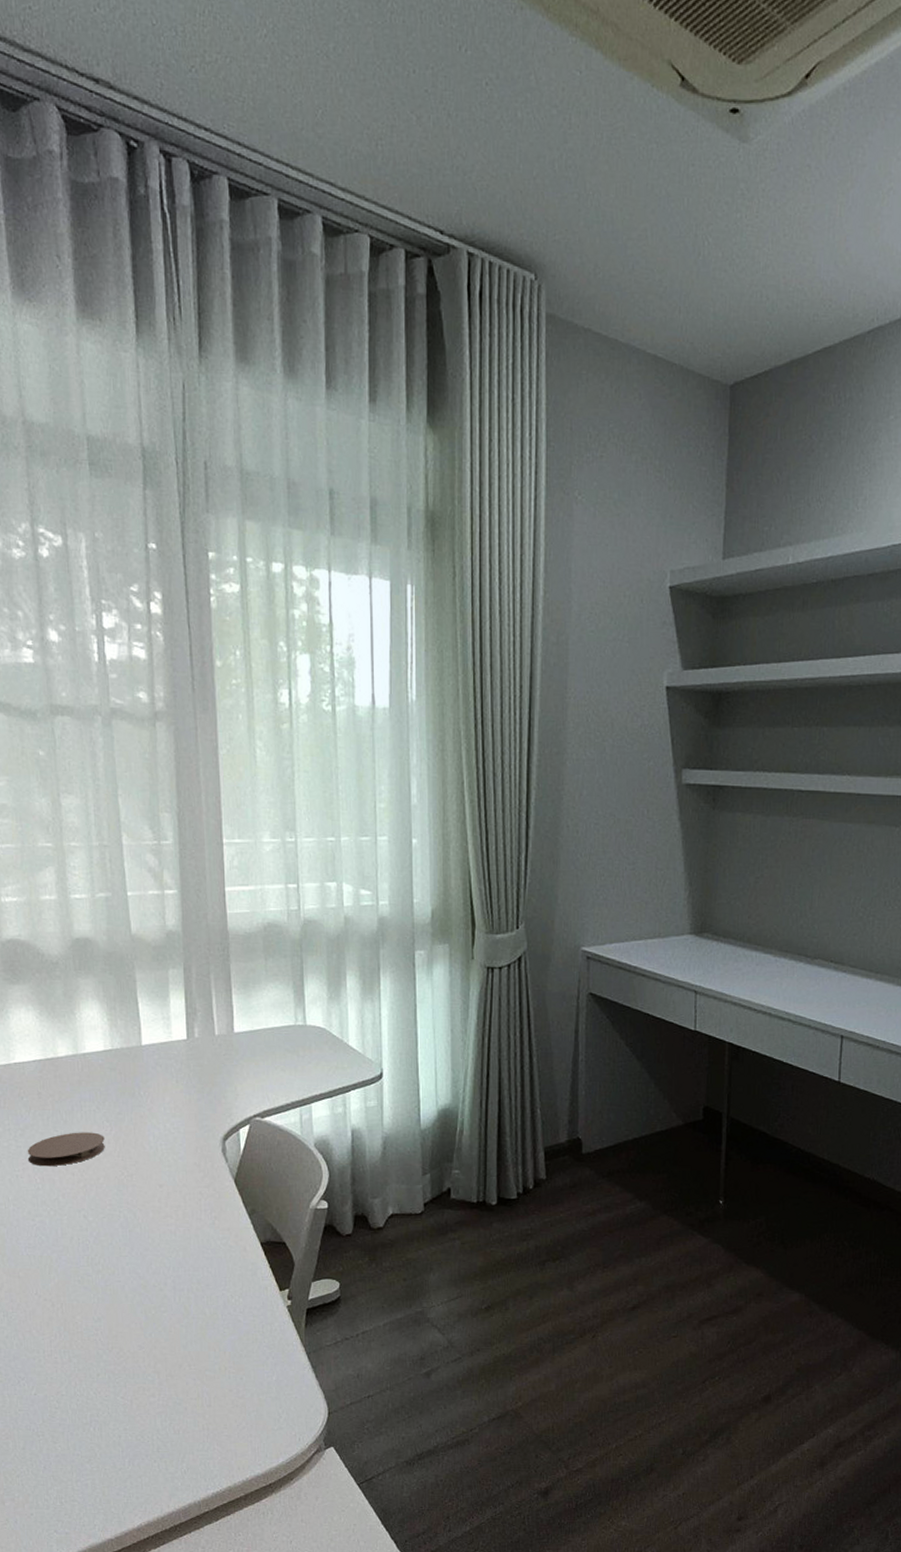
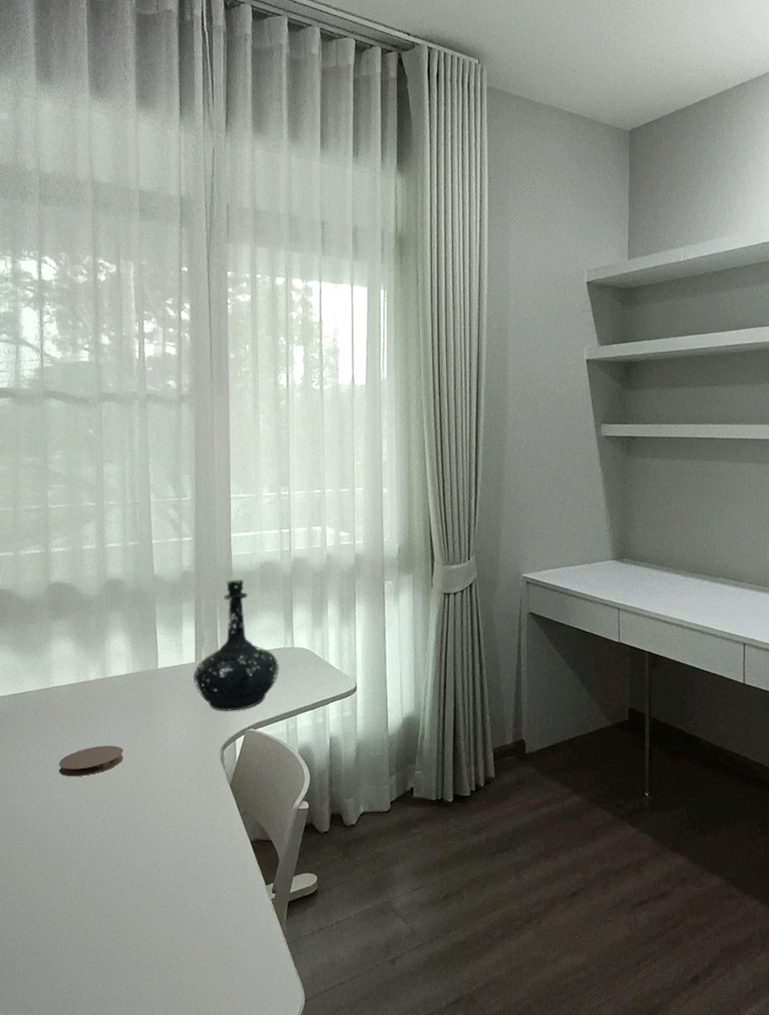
bottle: none [184,942,289,1097] -> present [193,579,279,711]

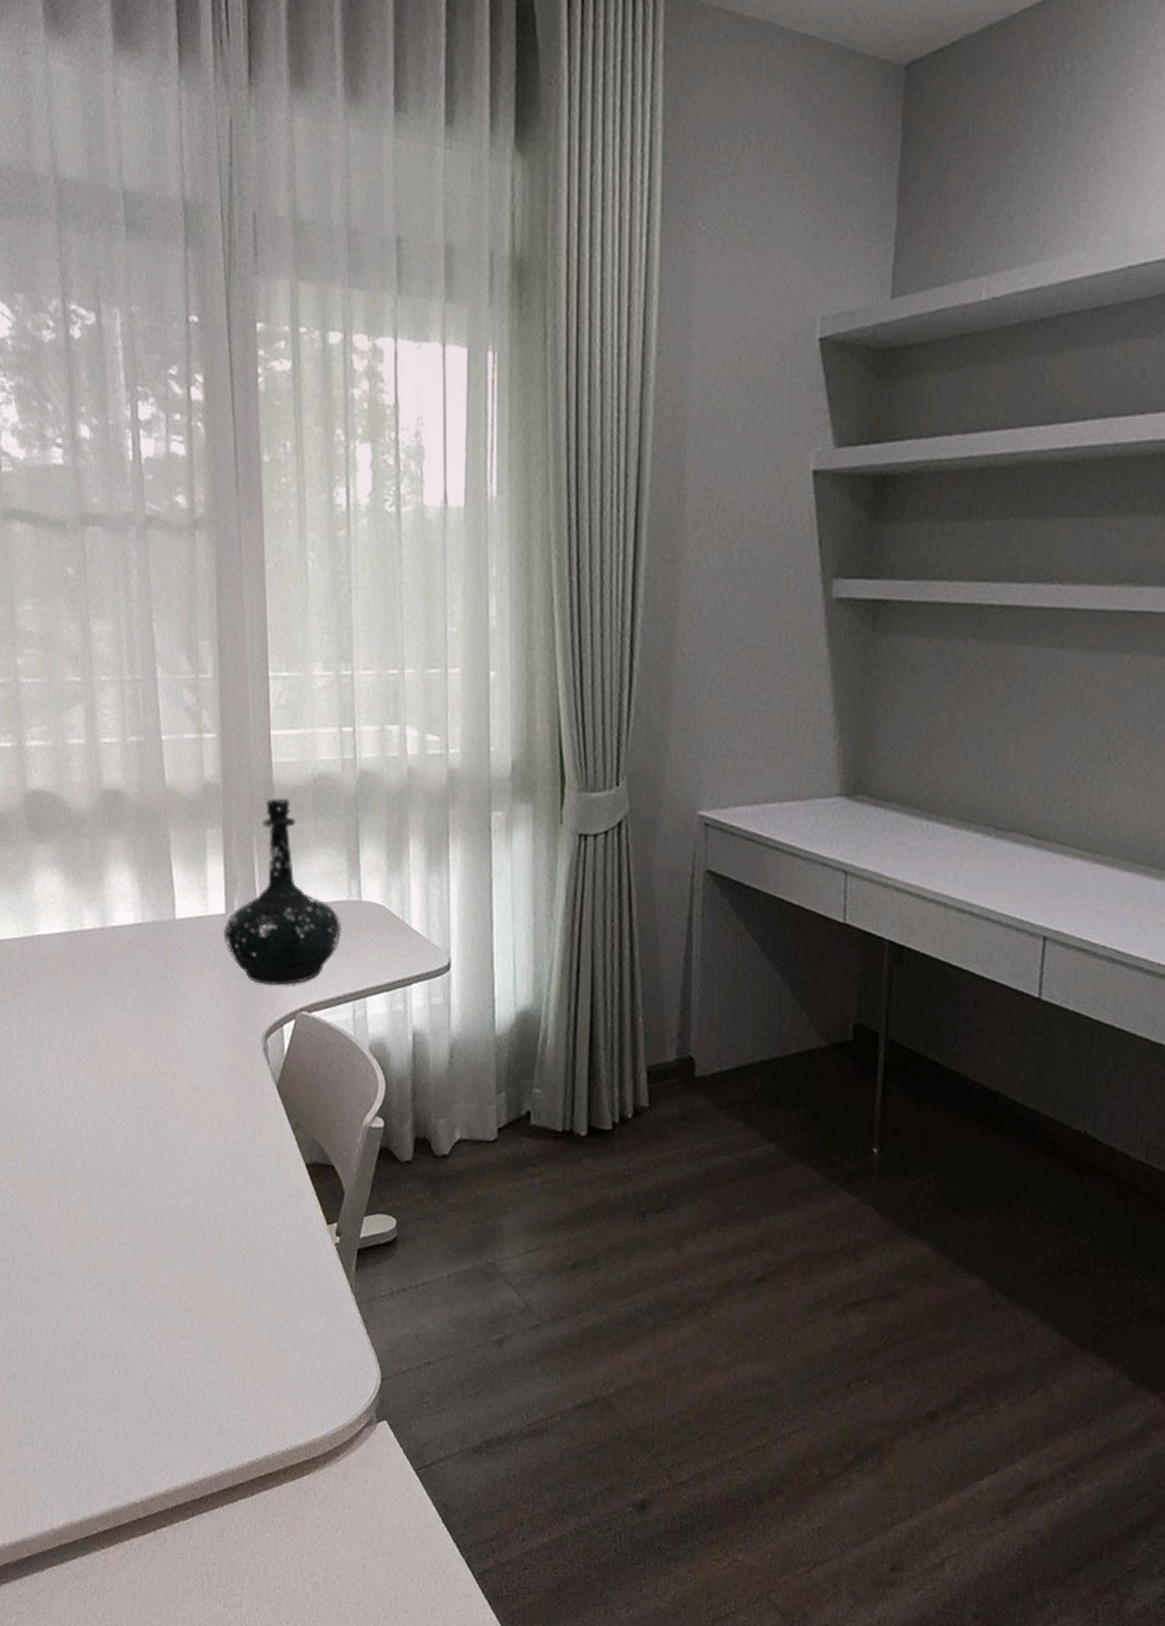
coaster: present [58,745,123,777] -> none [50,1019,134,1059]

